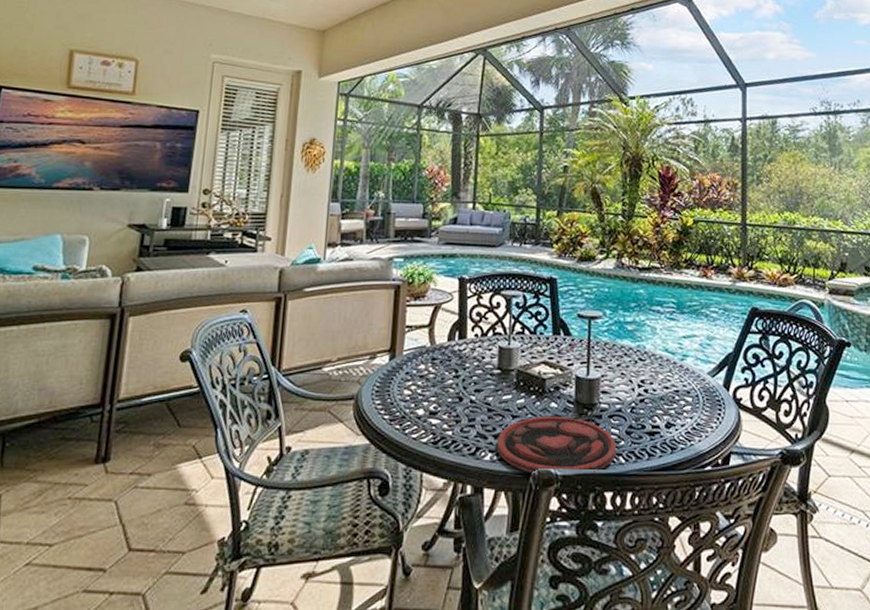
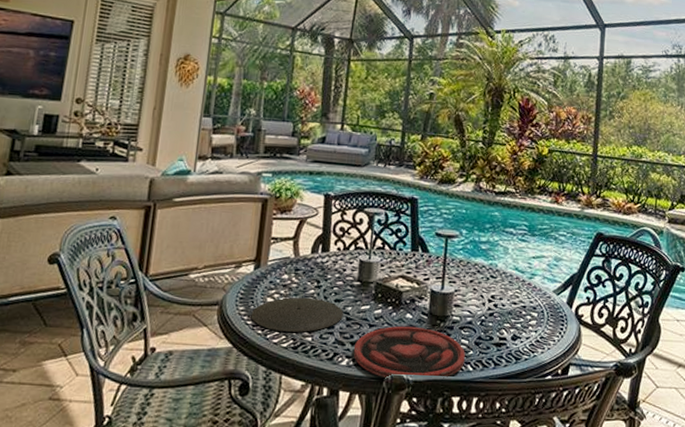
plate: none [388,388,484,426] -> present [251,297,343,332]

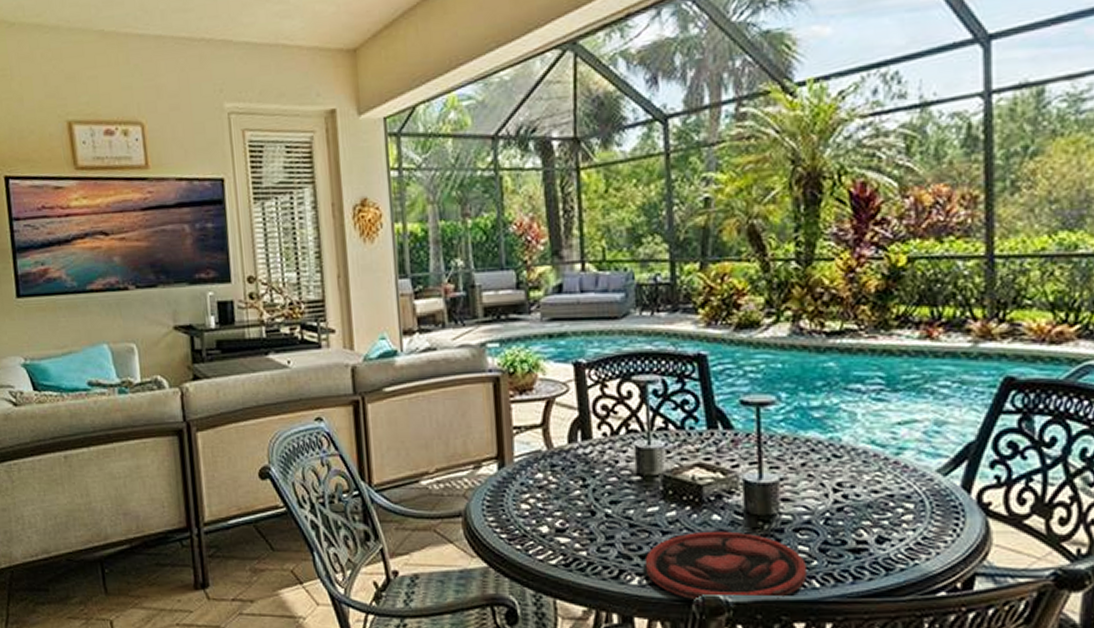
plate: present [251,297,343,332] -> none [504,500,624,545]

